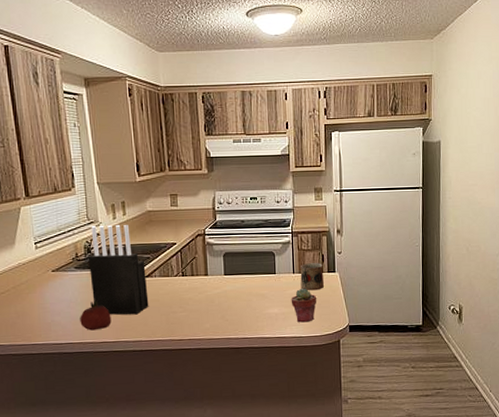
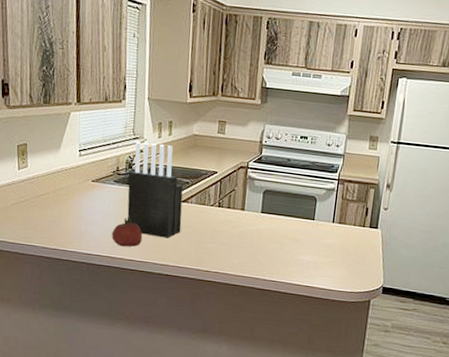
potted succulent: present [291,288,317,323] -> none [325,239,354,276]
mug: present [300,263,324,291] -> none [338,214,366,245]

